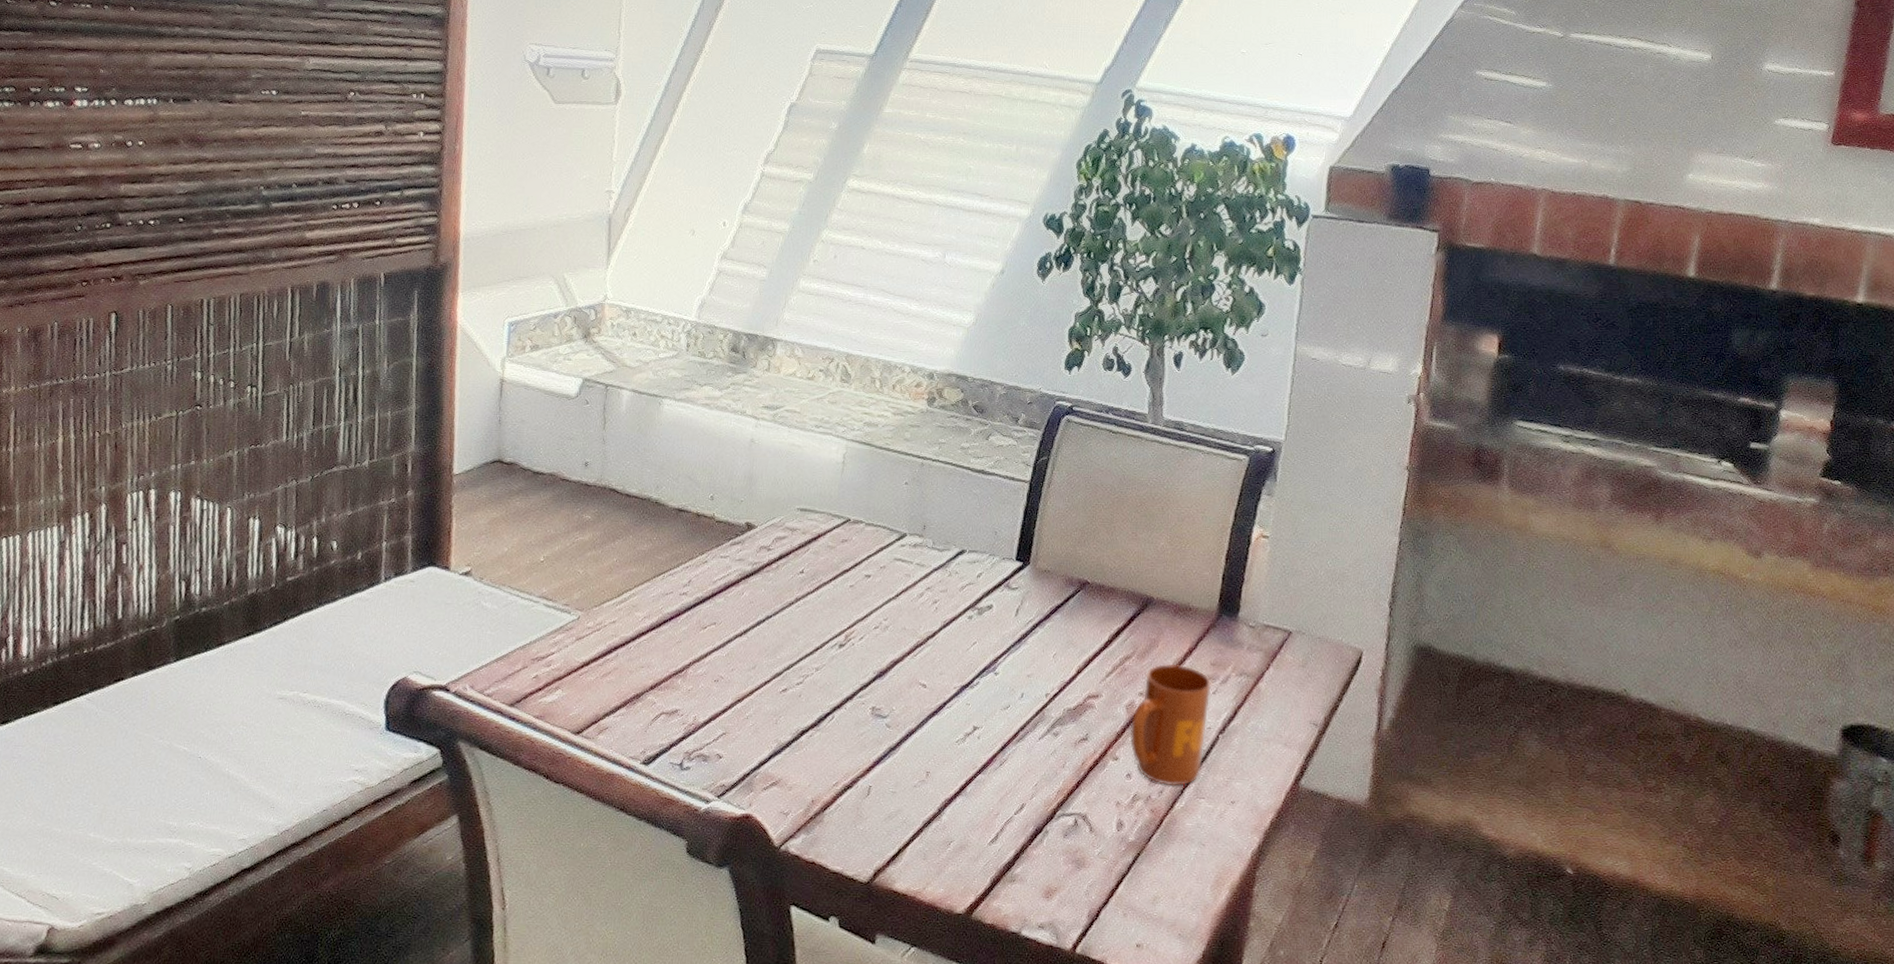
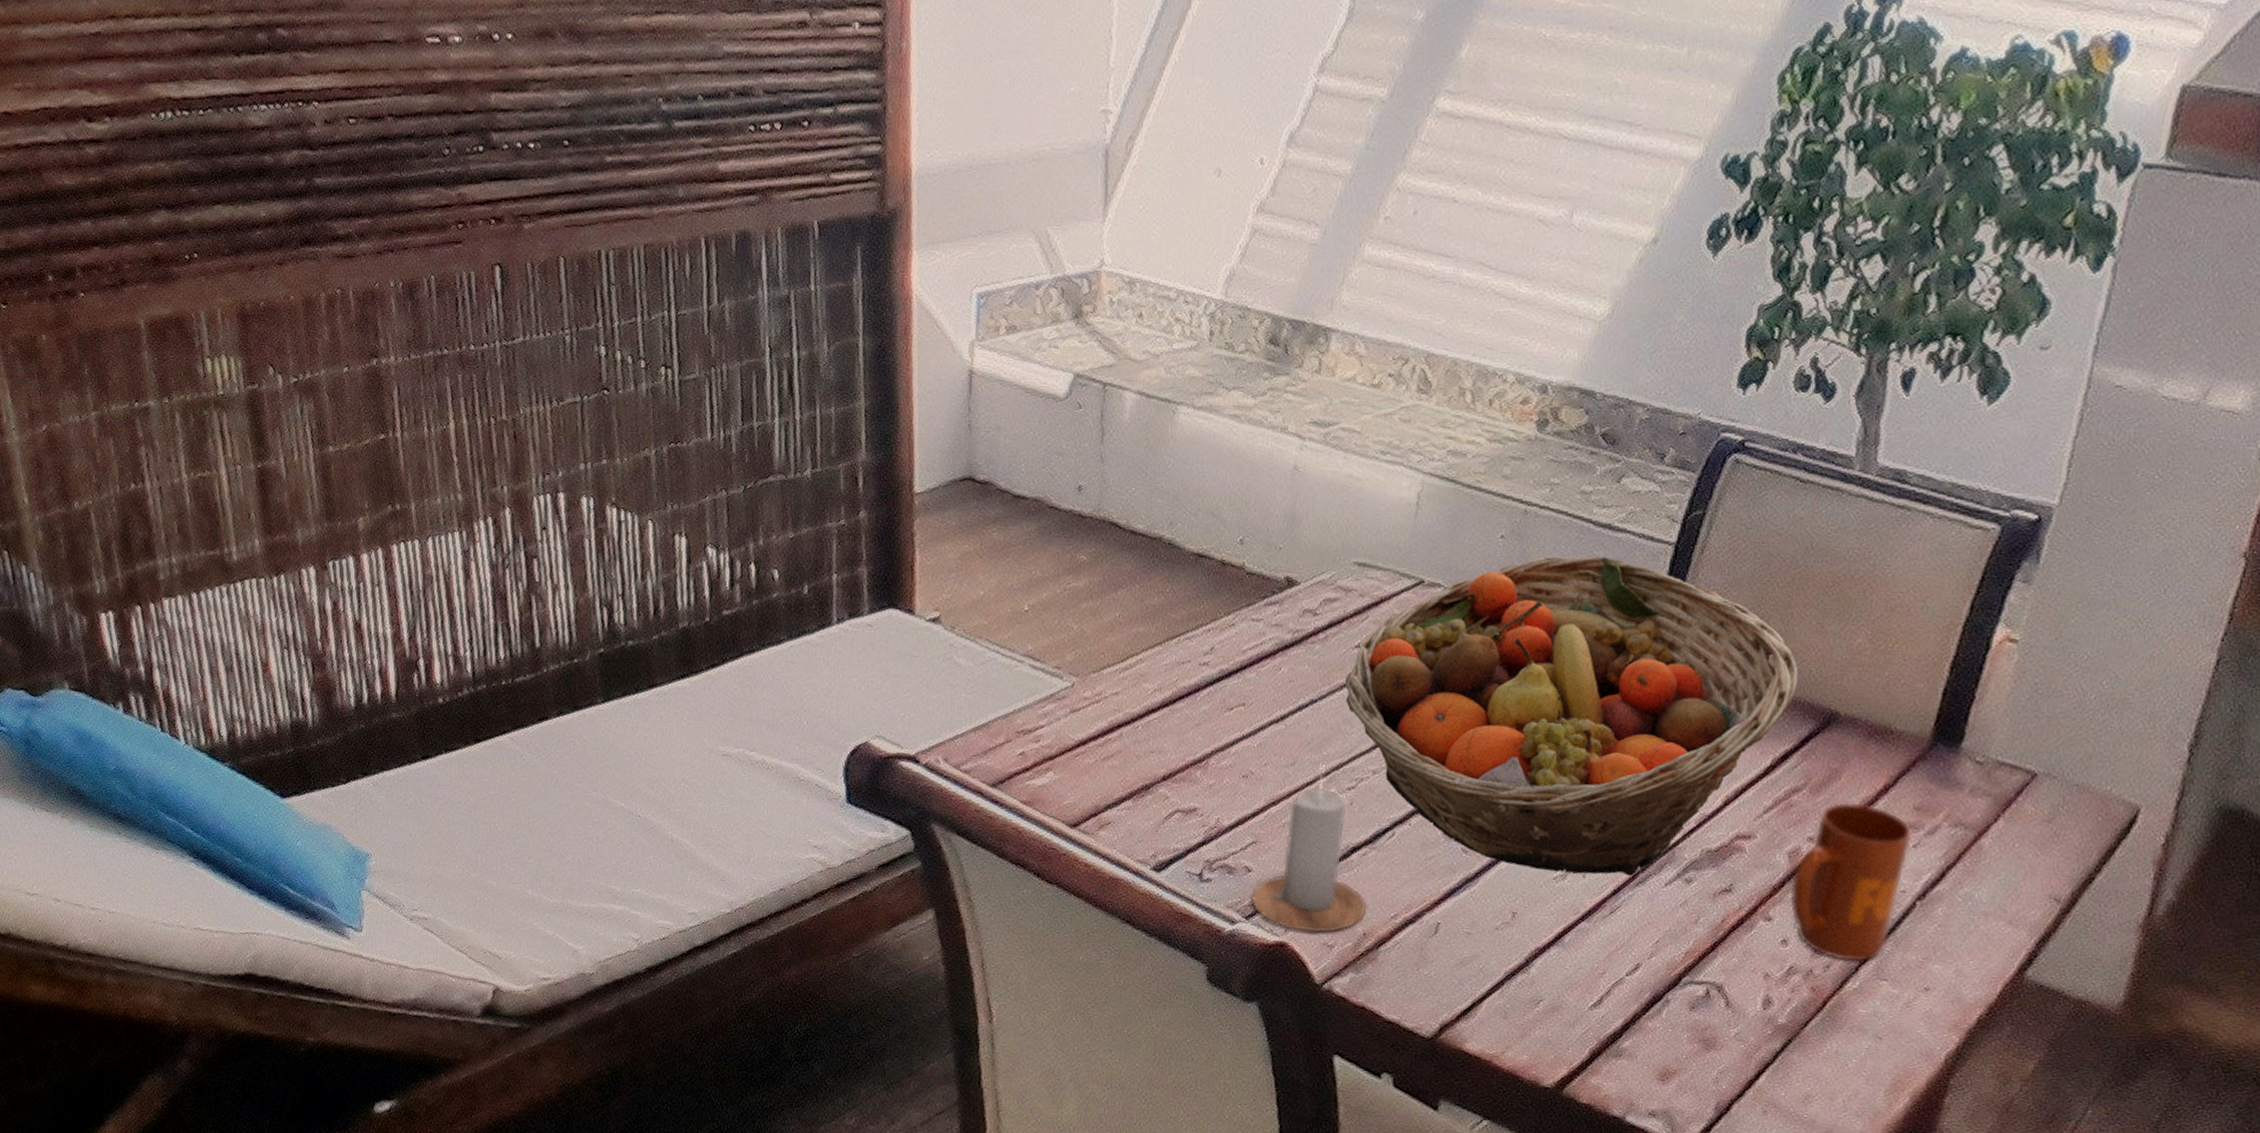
candle: none [722,668,814,804] -> present [1251,766,1367,933]
fruit basket: none [792,493,1123,737] -> present [1344,555,1799,877]

